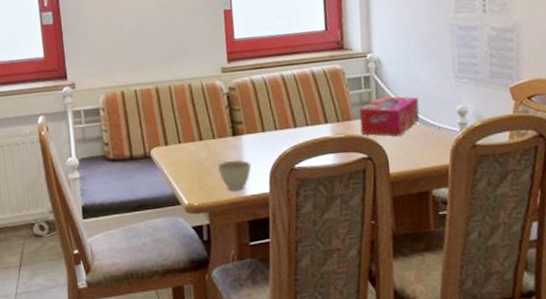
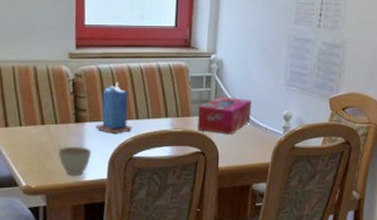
candle: none [252,90,291,145] -> present [95,81,132,134]

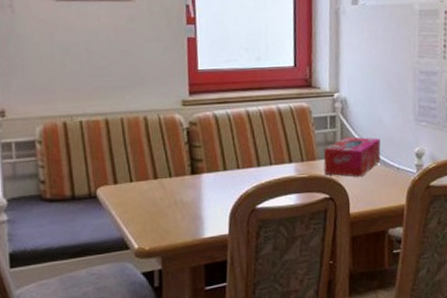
cup: present [57,146,92,176] -> none [173,199,211,233]
candle: present [95,81,132,134] -> none [213,127,254,185]

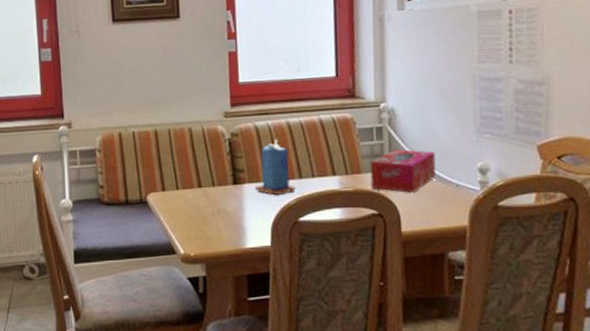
candle: none [213,127,254,185] -> present [254,138,296,196]

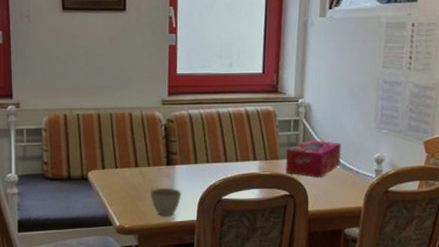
cup: none [216,209,253,243] -> present [150,187,182,217]
candle: present [254,138,296,196] -> none [185,126,221,177]

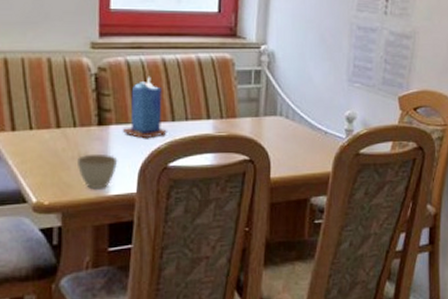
candle: none [185,126,221,177] -> present [122,76,167,139]
tissue box: present [285,140,341,178] -> none [245,95,309,139]

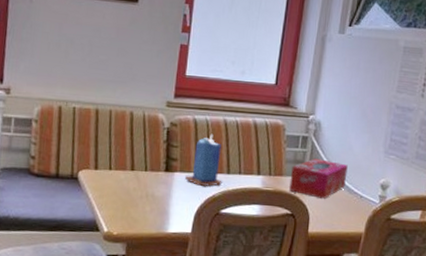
cup: present [76,153,118,190] -> none [144,195,179,227]
tissue box: none [245,95,309,139] -> present [289,158,348,199]

